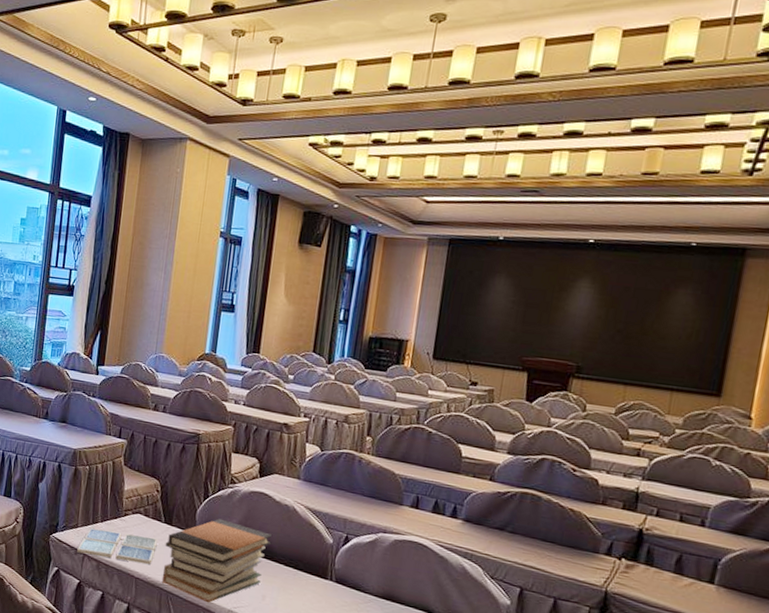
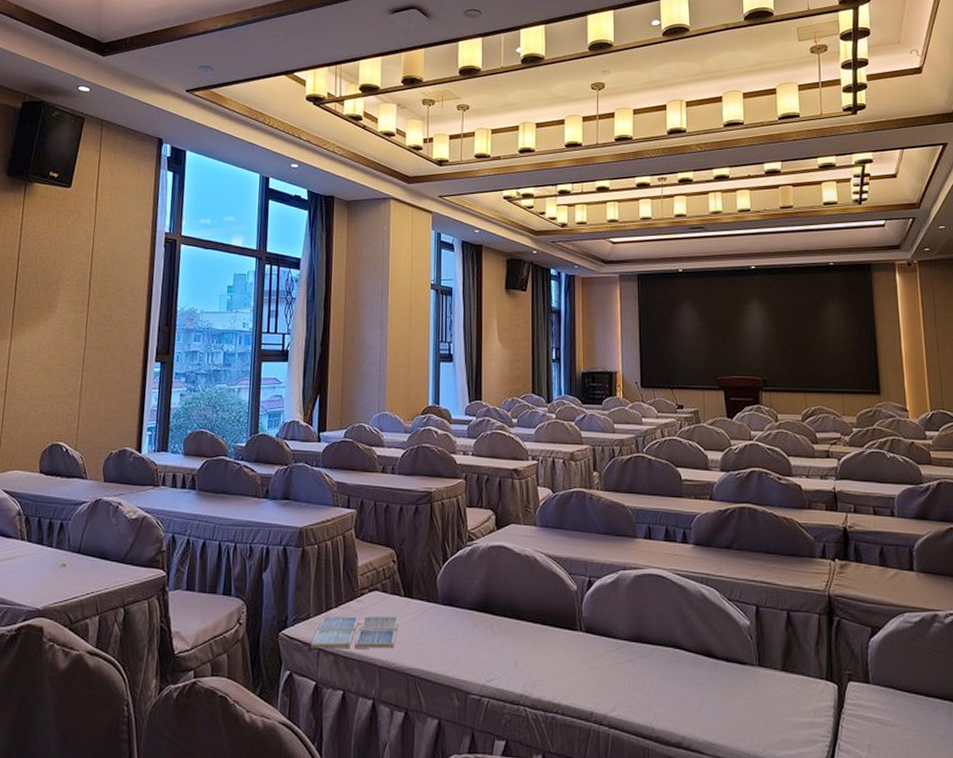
book stack: present [161,518,273,603] -> none [407,582,517,682]

